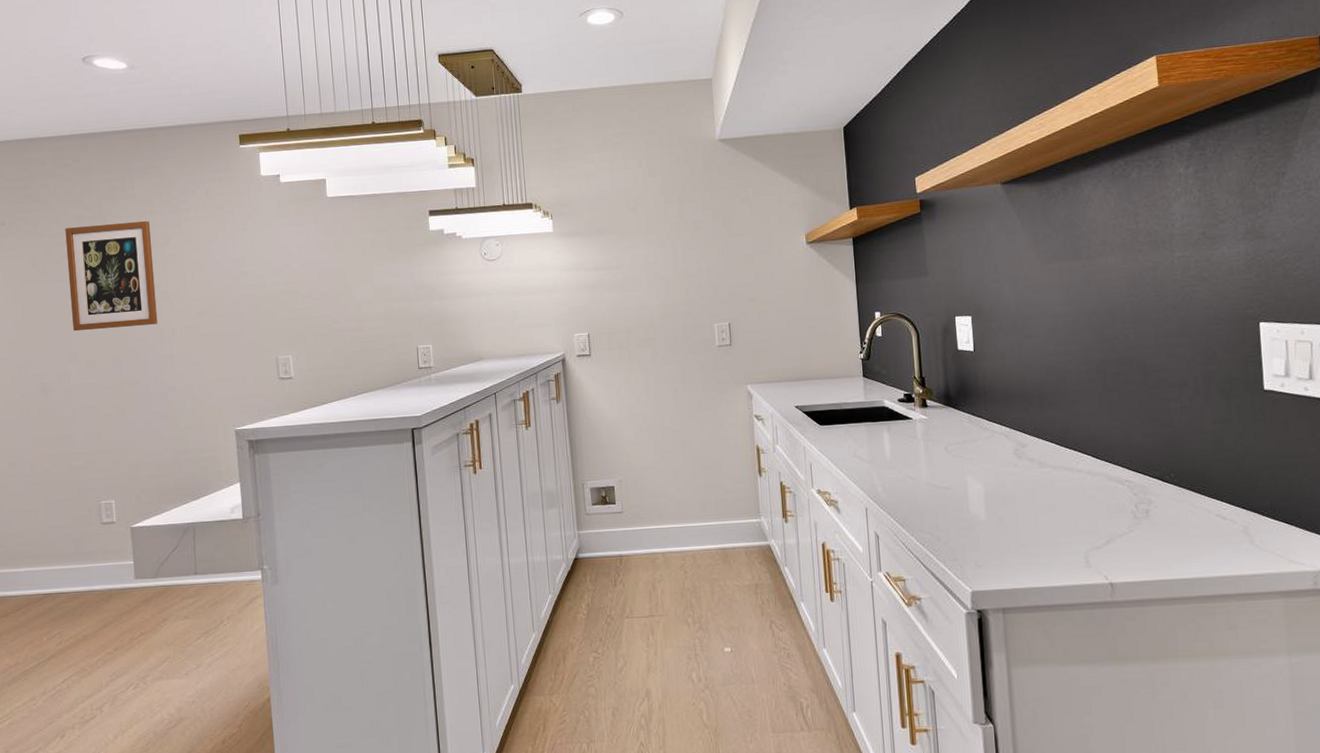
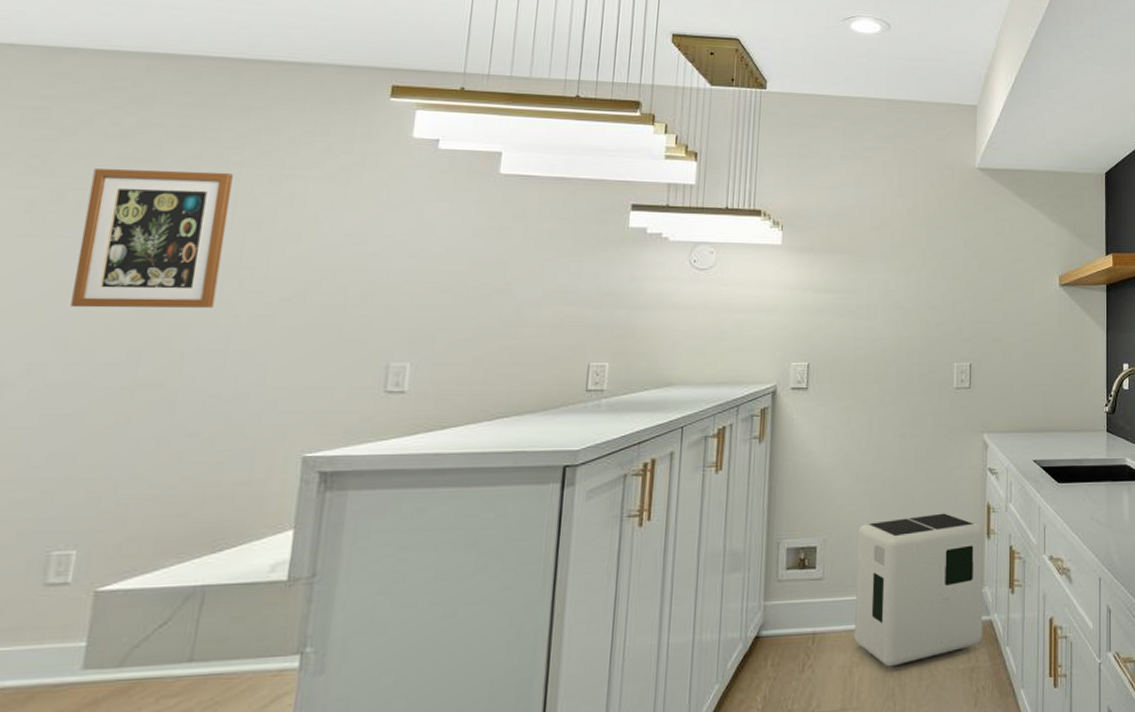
air purifier: none [646,455,763,583] -> present [854,513,984,667]

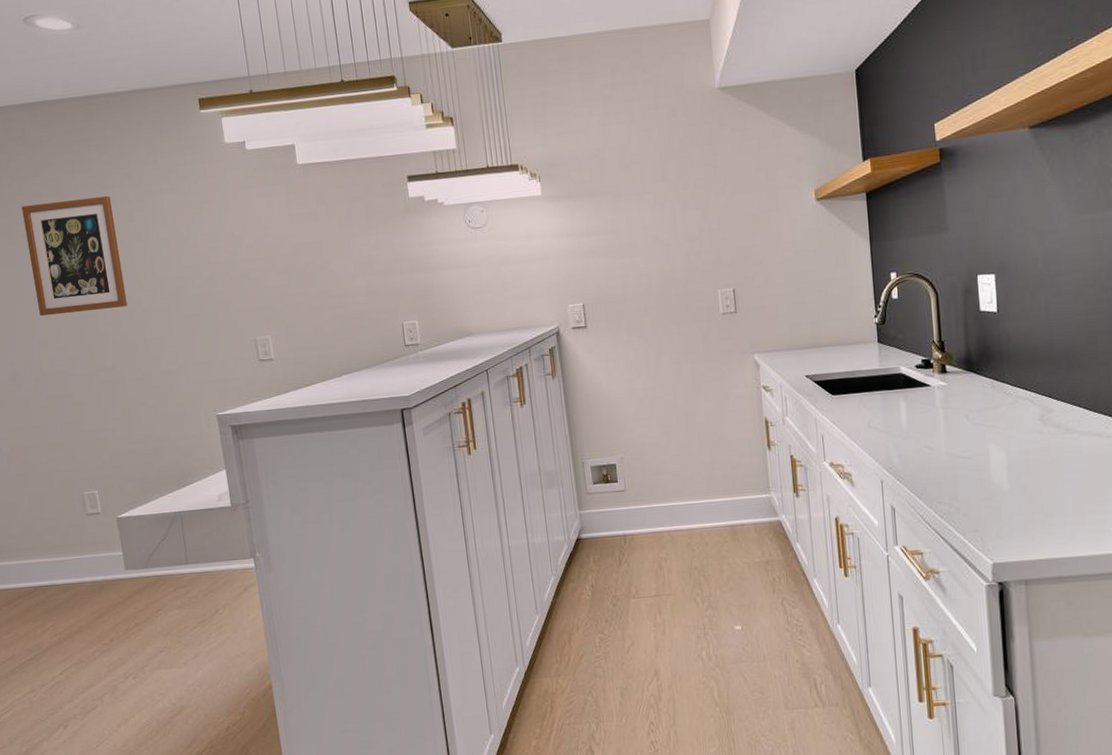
air purifier: present [854,513,984,667] -> none [649,429,774,561]

